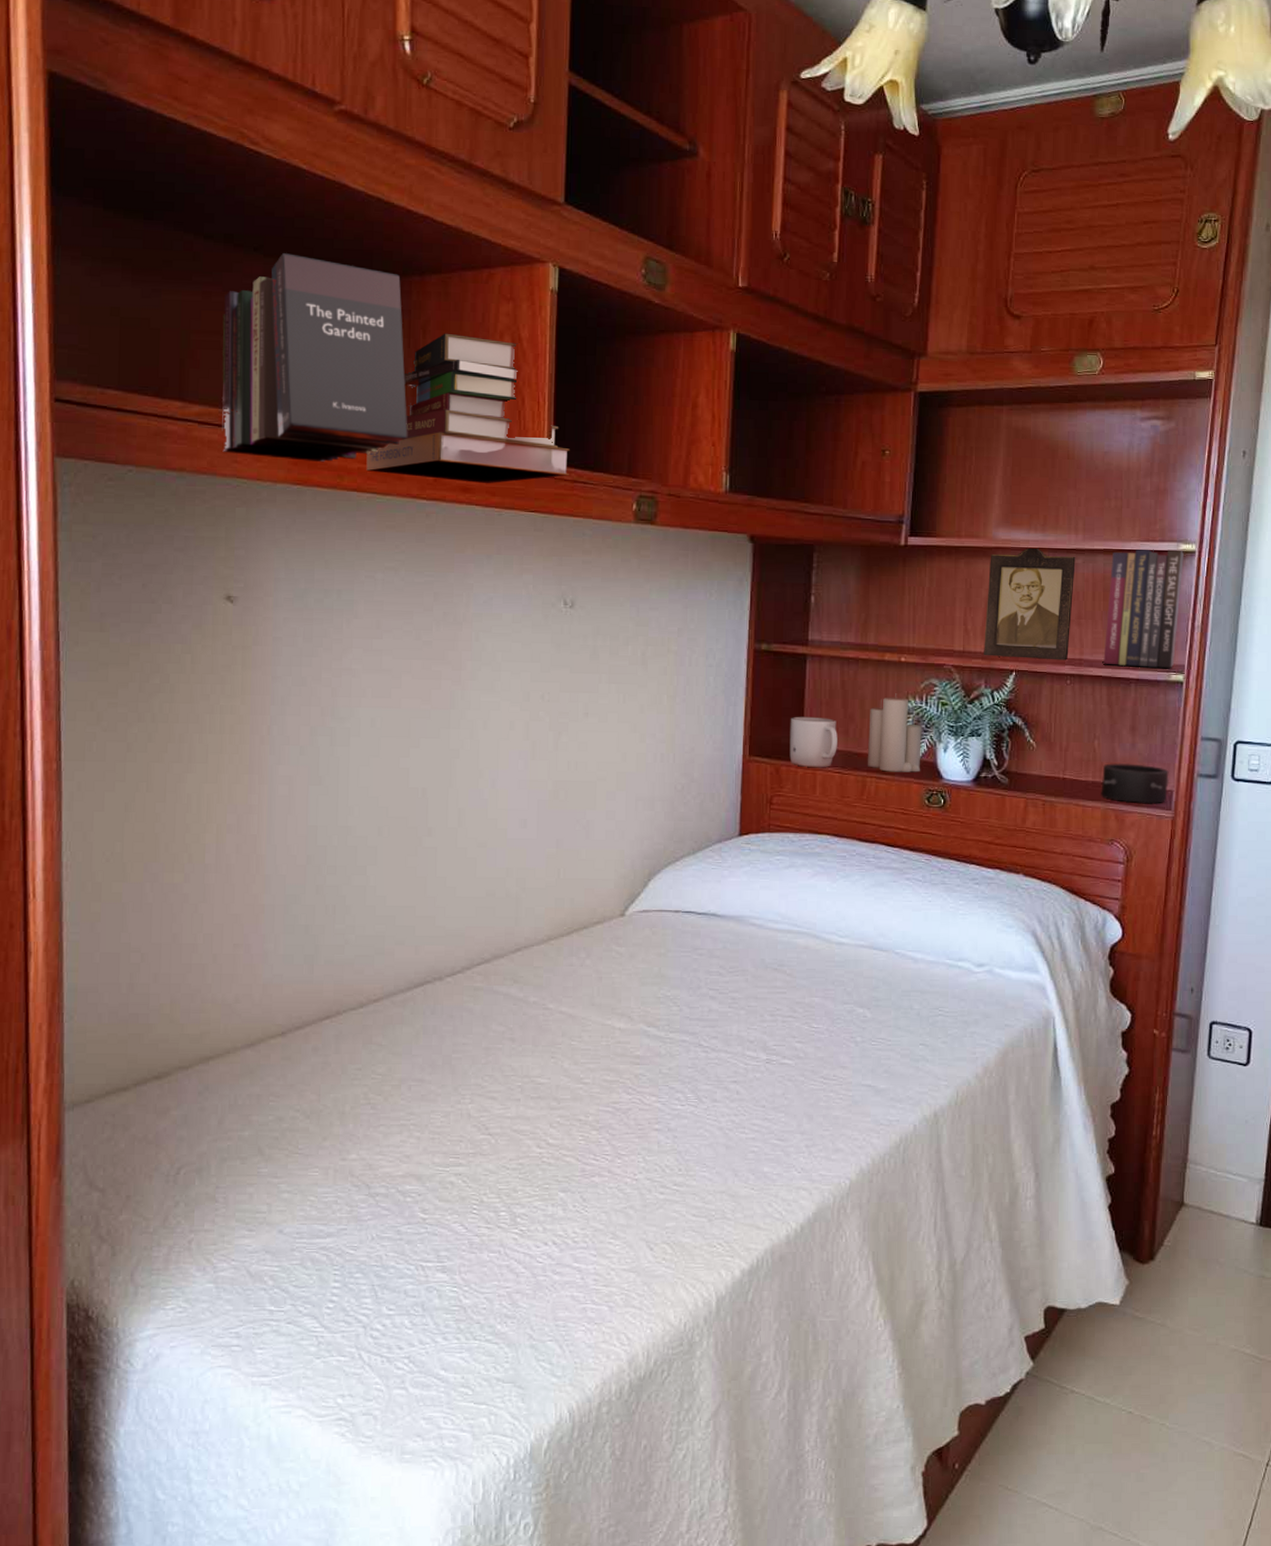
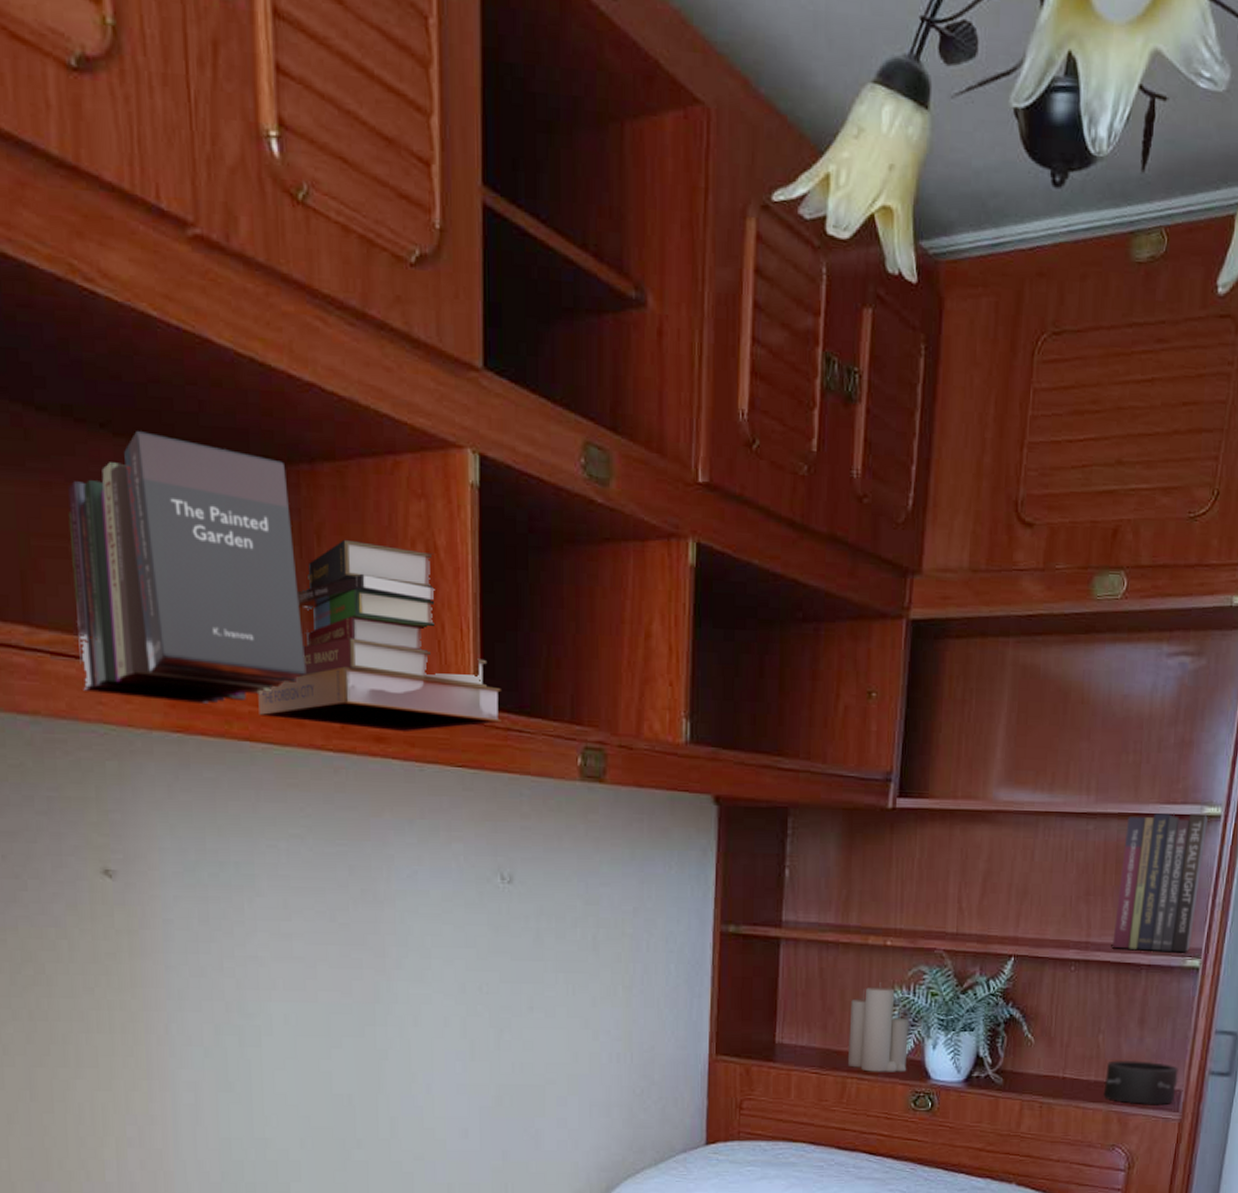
mug: present [789,716,838,767] -> none [761,1009,815,1067]
photo frame: present [984,546,1076,661] -> none [979,809,1086,944]

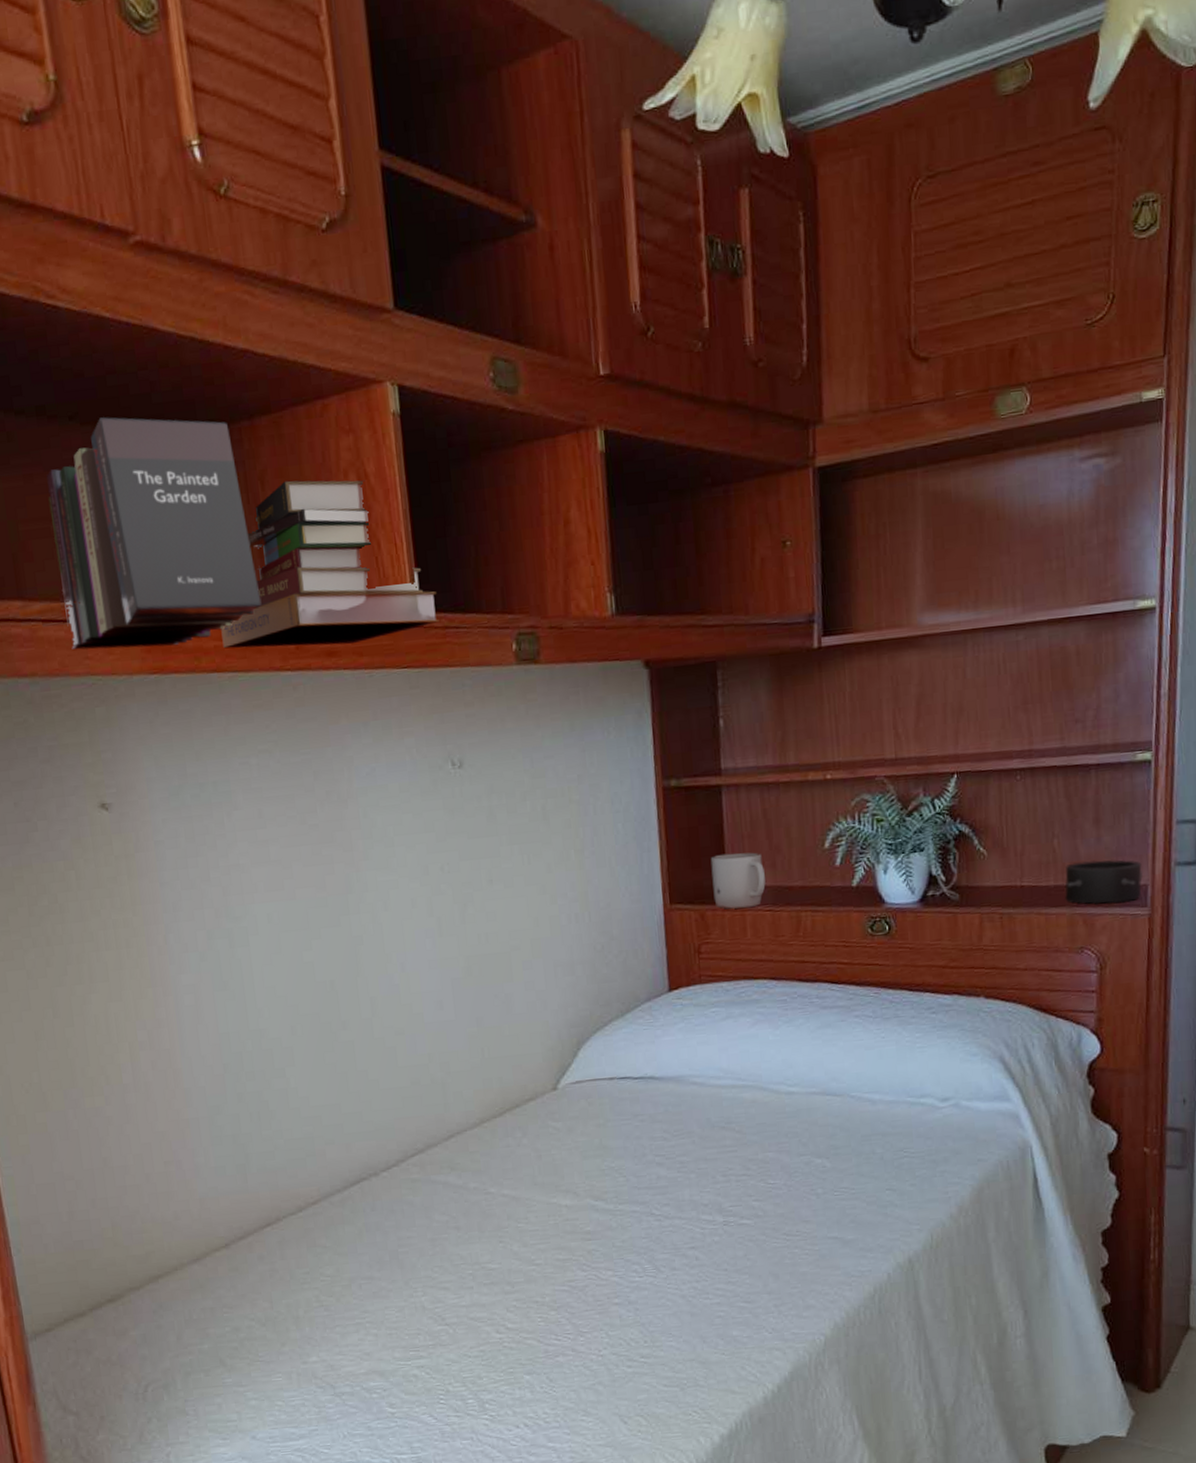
mug: none [761,1009,815,1067] -> present [710,852,766,909]
candle: present [847,982,909,1072] -> none [797,815,860,903]
books: present [1112,812,1209,952] -> none [1056,607,1143,752]

